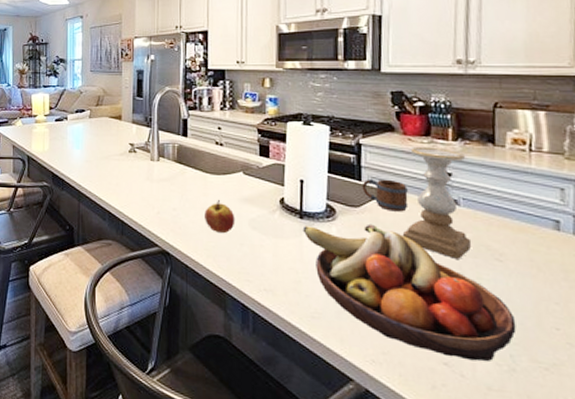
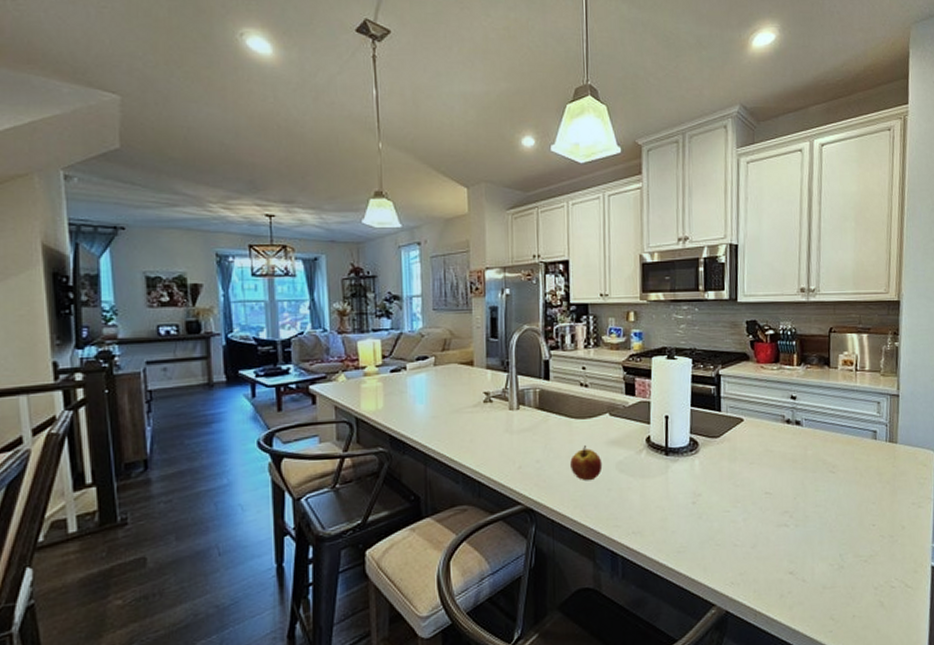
fruit bowl: present [302,224,516,361] -> none [668,452,844,566]
mug: present [362,178,409,212] -> none [721,407,761,438]
candle holder: present [402,146,472,259] -> none [756,373,812,476]

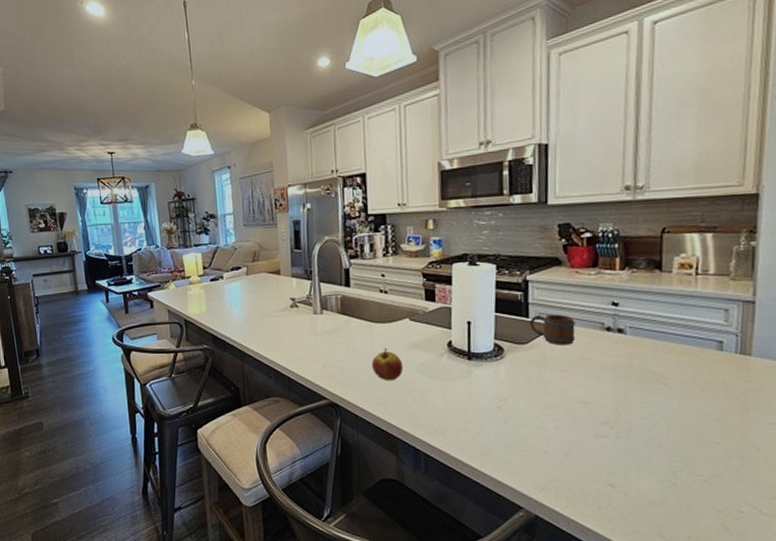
mug: none [721,407,761,438] -> present [529,314,576,345]

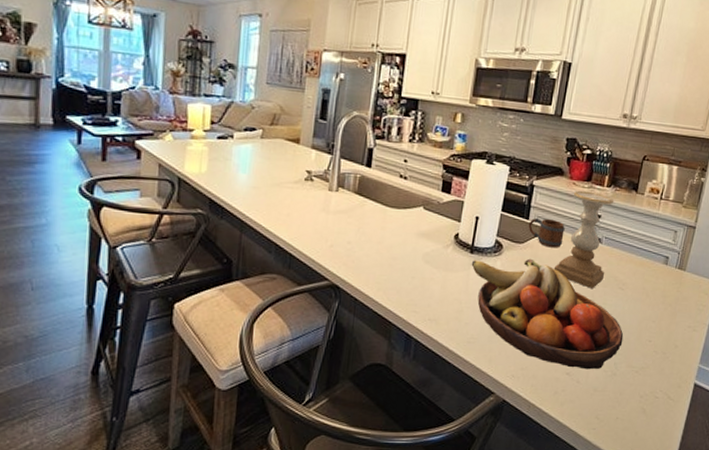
apple: present [372,347,404,380] -> none [379,233,410,266]
fruit bowl: none [471,359,678,480] -> present [471,258,624,370]
candle holder: none [569,278,638,386] -> present [554,190,615,288]

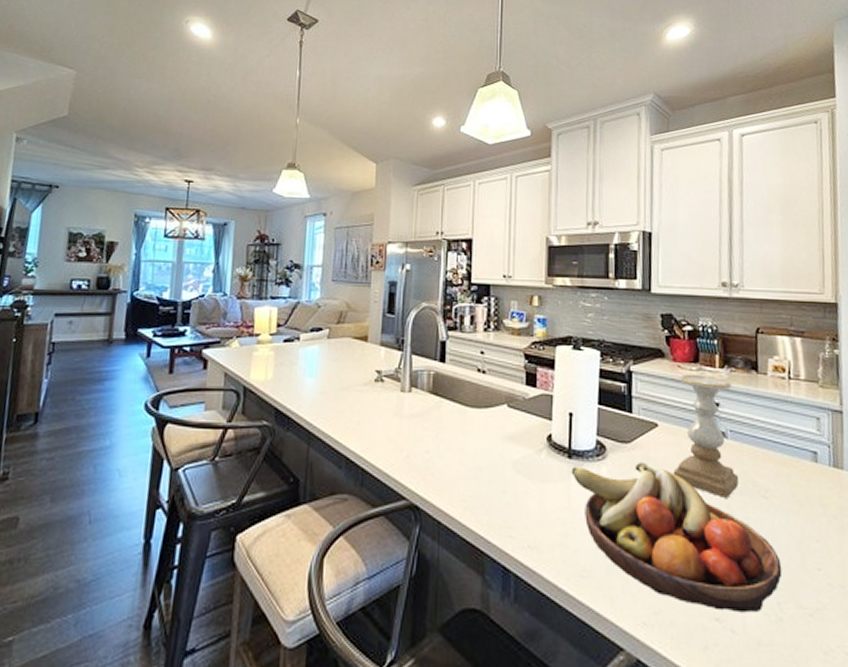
mug: present [528,217,565,248] -> none [632,410,679,447]

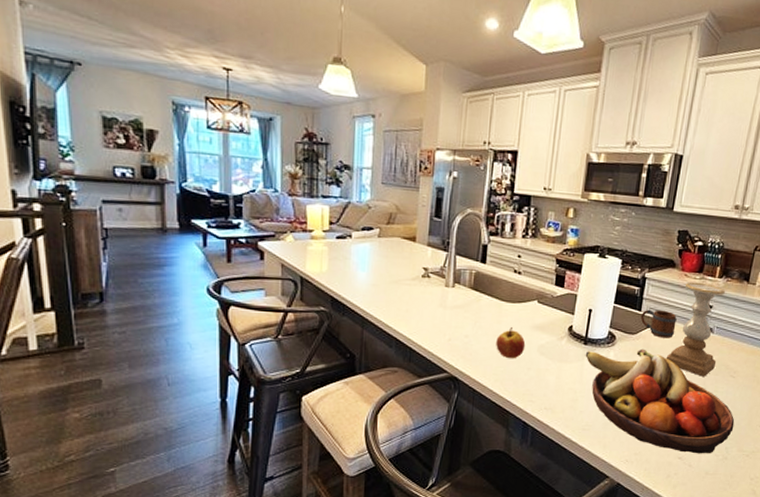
apple: none [462,437,498,478] -> present [496,326,526,358]
mug: none [632,410,679,447] -> present [640,309,677,338]

